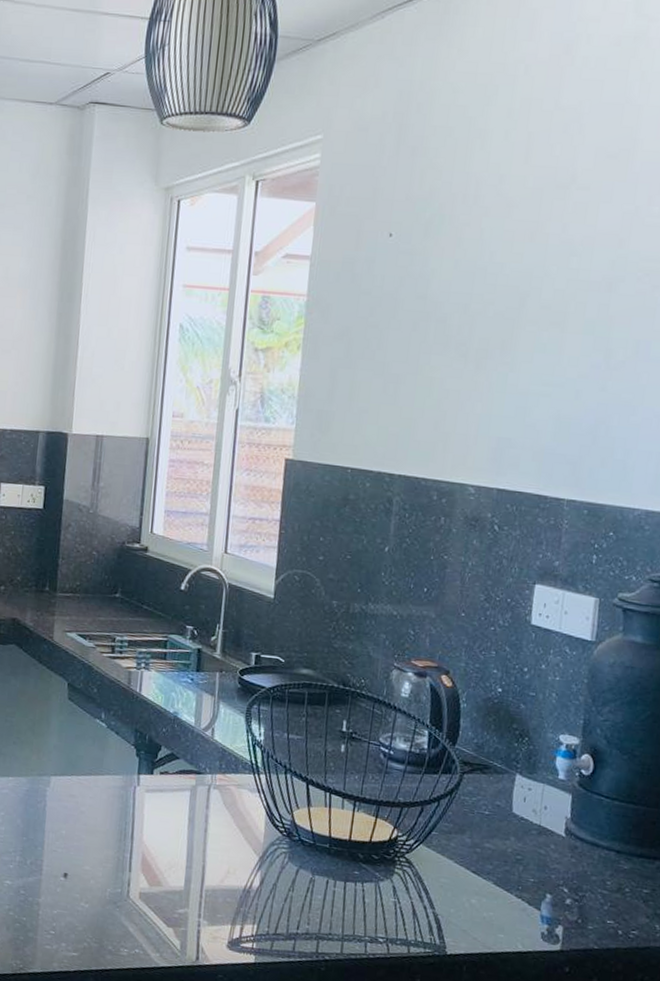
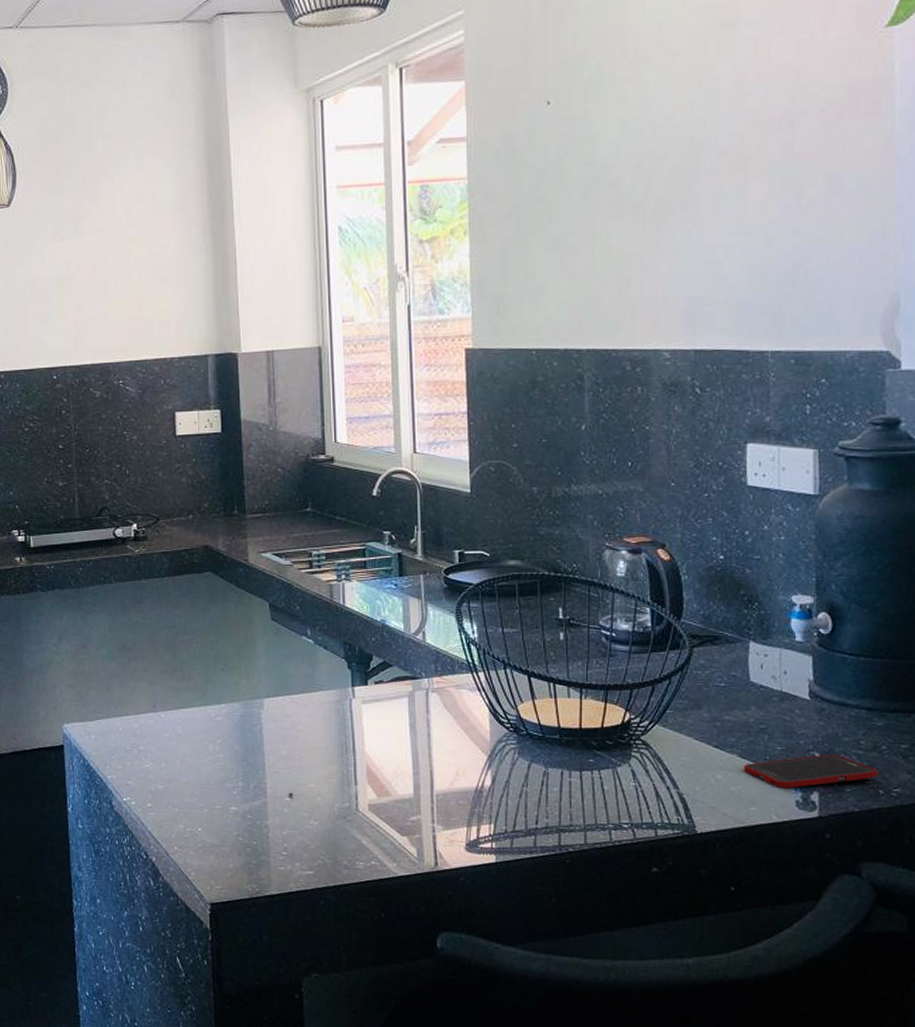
cell phone: none [497,890,620,920] -> present [744,754,879,789]

